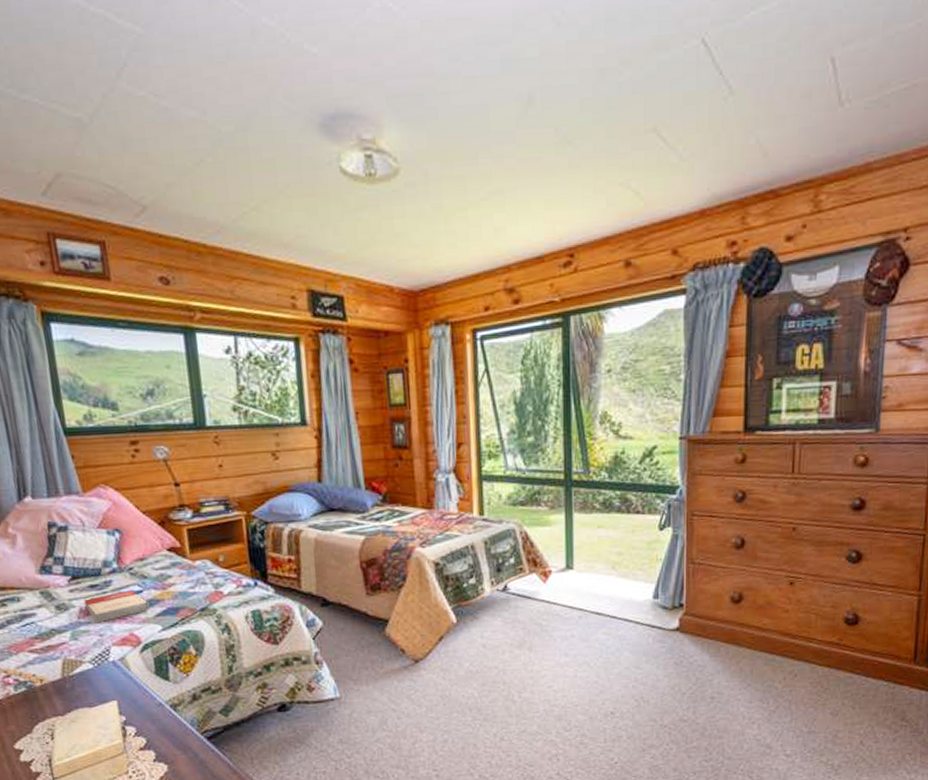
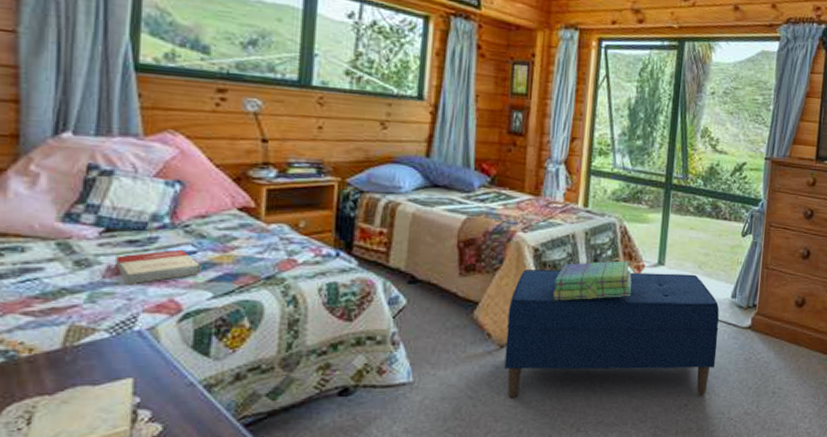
bench: none [417,576,642,710] -> present [504,269,719,398]
stack of books: none [460,567,541,614] -> present [553,260,632,301]

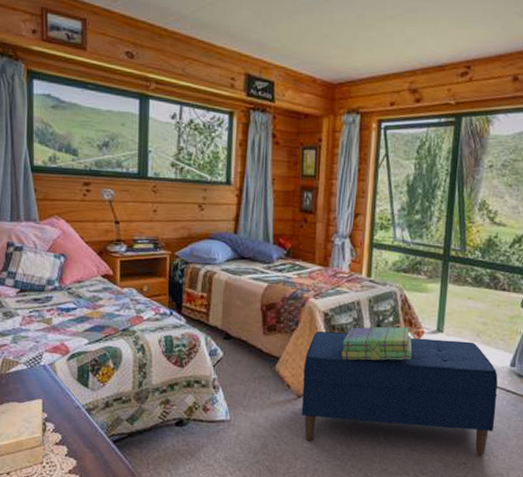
book: present [116,249,201,284] -> none [27,306,80,331]

